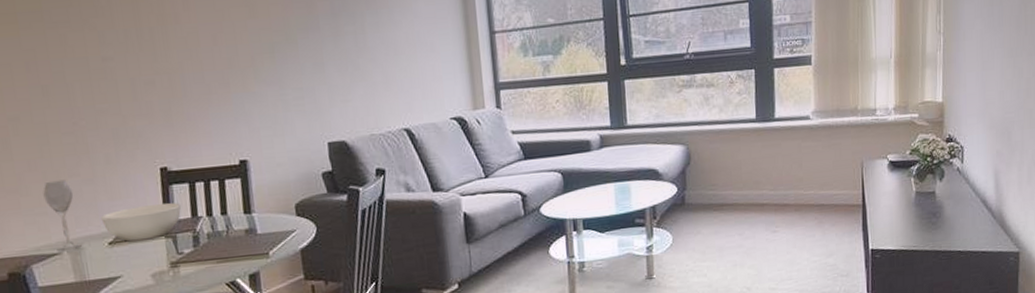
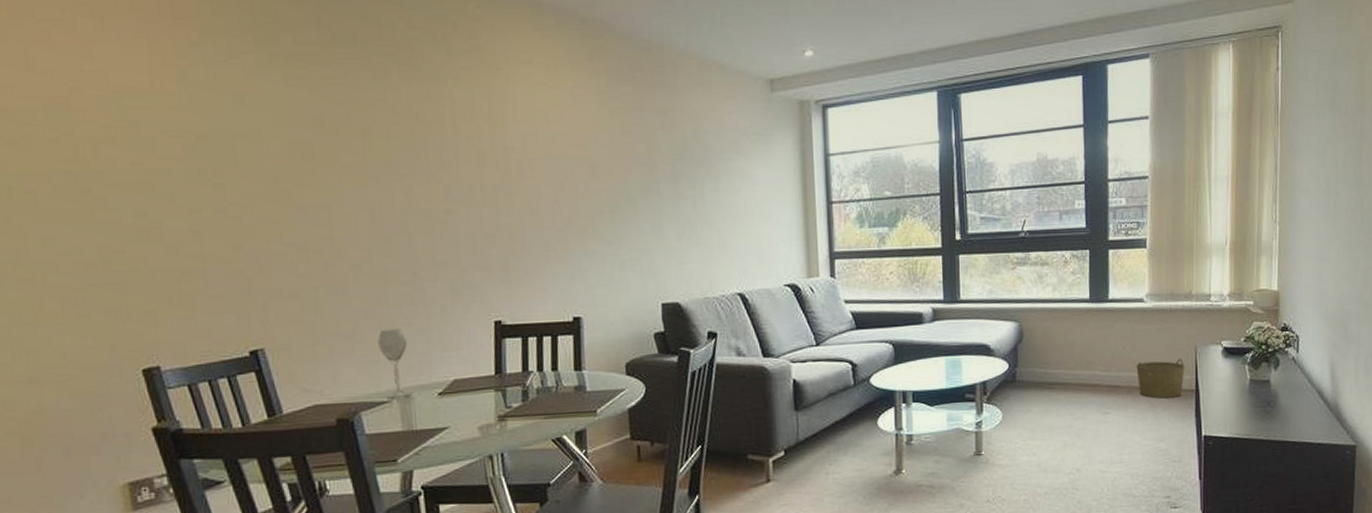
bowl: present [101,202,182,243] -> none [433,356,513,394]
basket: none [803,174,852,215] -> present [1136,359,1185,399]

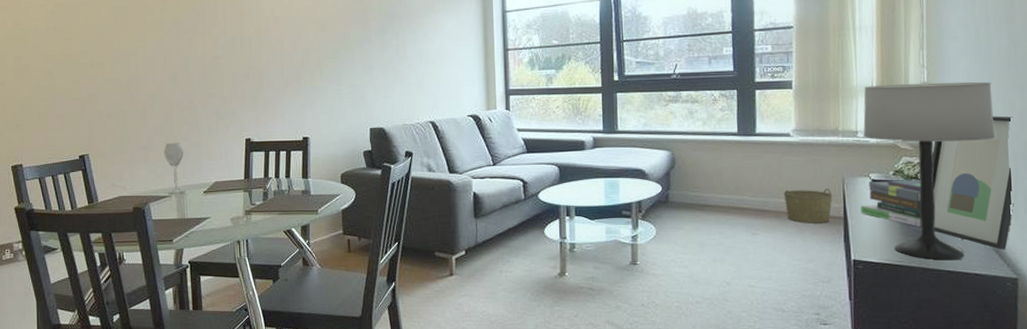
books: none [1211,346,1271,398] -> present [860,179,922,228]
table lamp: none [1216,237,1341,431] -> present [863,80,996,261]
picture frame: none [1269,275,1357,417] -> present [921,116,1014,250]

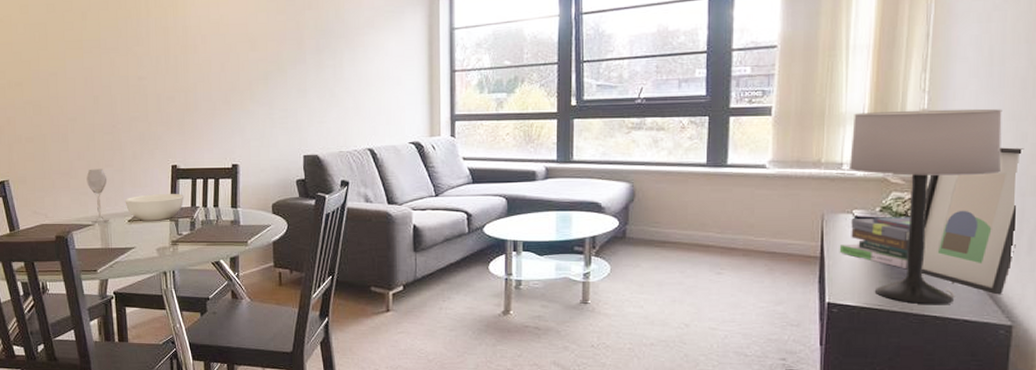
bowl: none [201,165,258,193] -> present [125,193,185,222]
basket: present [783,188,833,223] -> none [754,225,809,263]

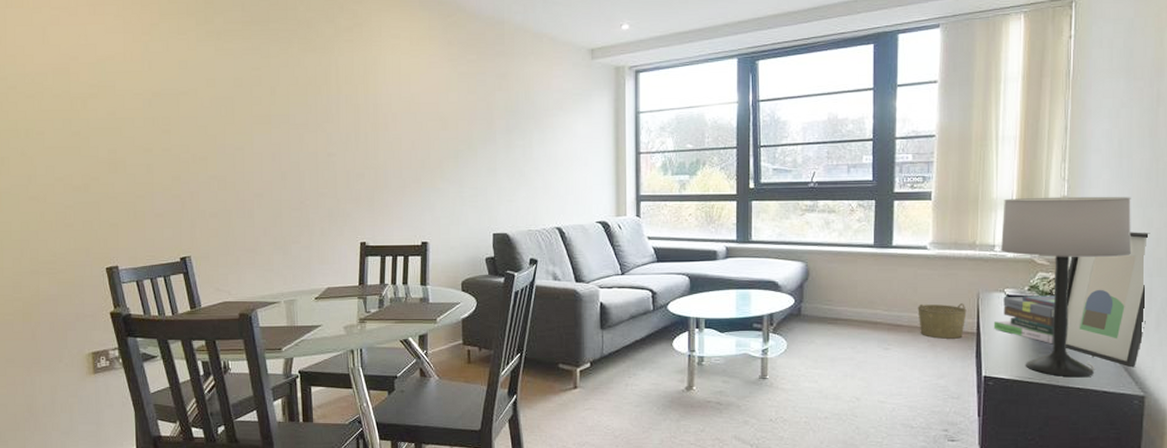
wineglass: present [86,168,110,224] -> none [272,245,296,301]
bowl: present [125,193,185,222] -> none [312,270,373,300]
basket: none [754,225,809,263] -> present [918,303,967,339]

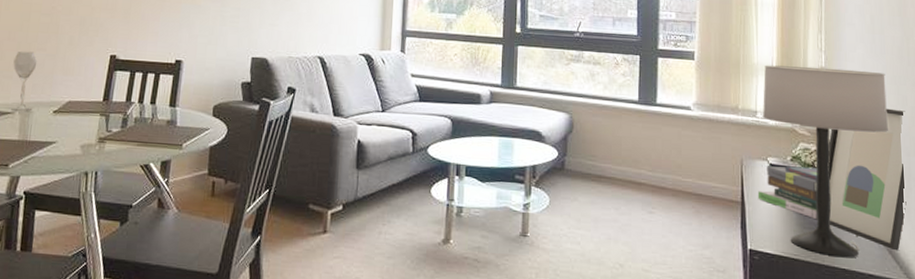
wineglass: none [272,245,296,301] -> present [11,51,38,112]
basket: present [918,303,967,339] -> none [682,167,731,207]

